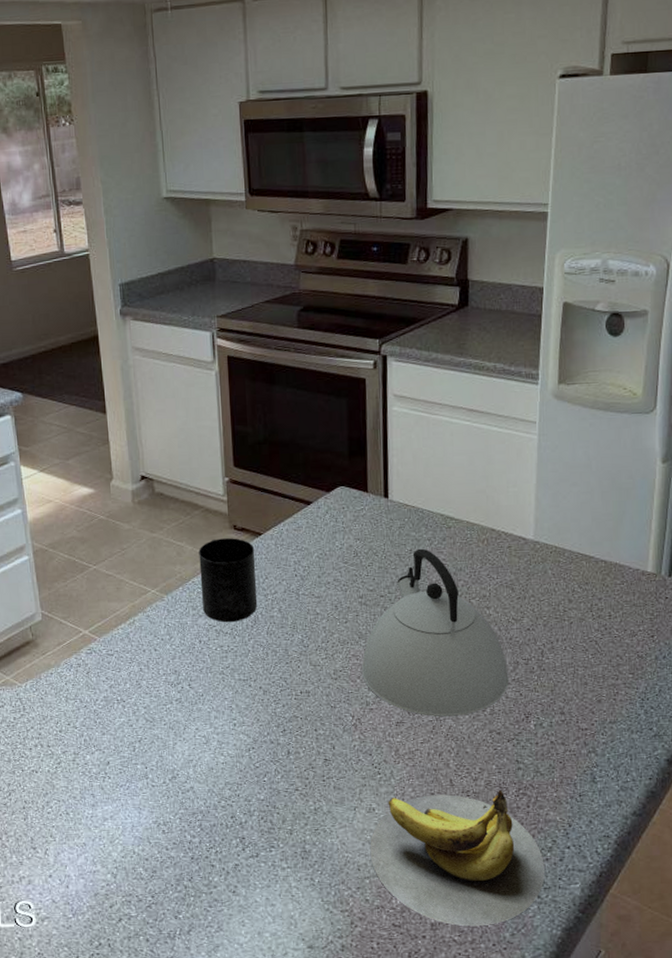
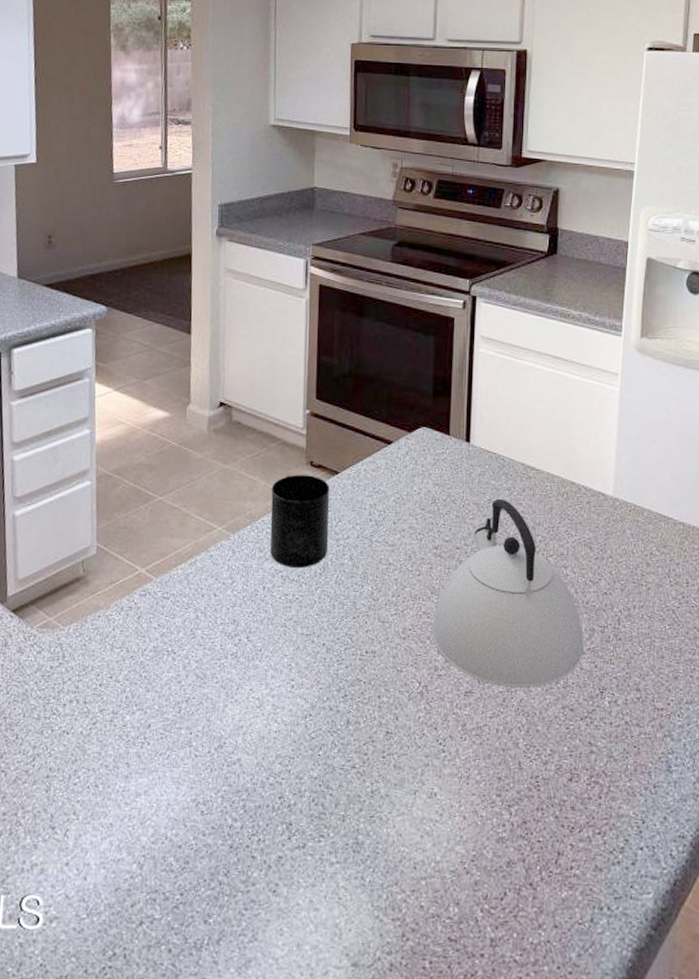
banana: present [370,790,545,927] -> none [428,776,616,944]

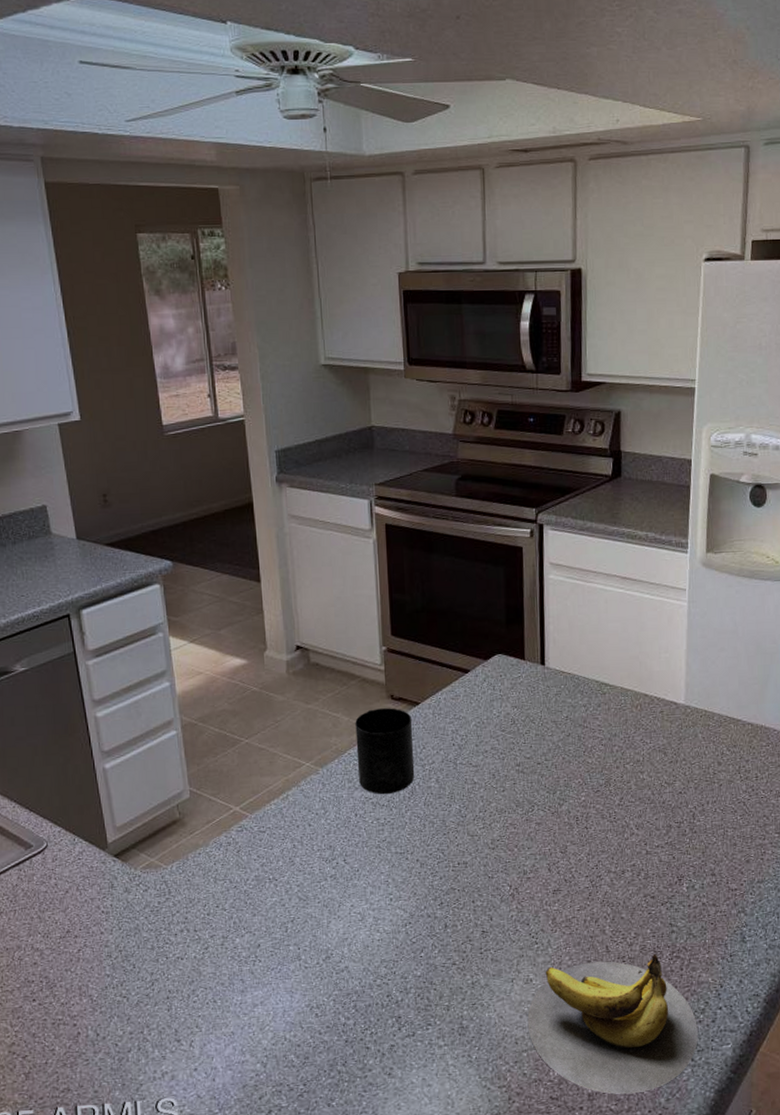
banana: none [428,776,616,944] -> present [527,954,698,1095]
kettle: present [431,498,584,689] -> none [518,715,662,884]

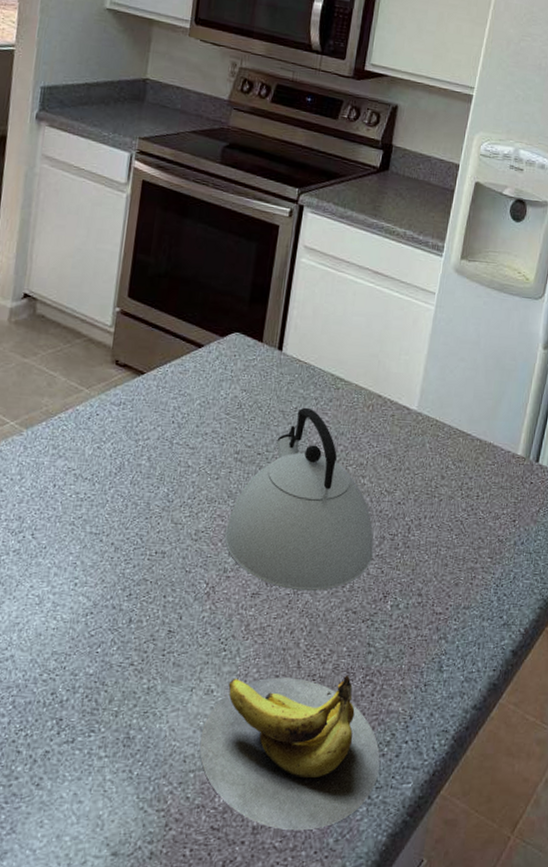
mug: present [355,708,415,795] -> none [64,372,134,468]
kettle: none [518,715,662,884] -> present [224,407,373,592]

